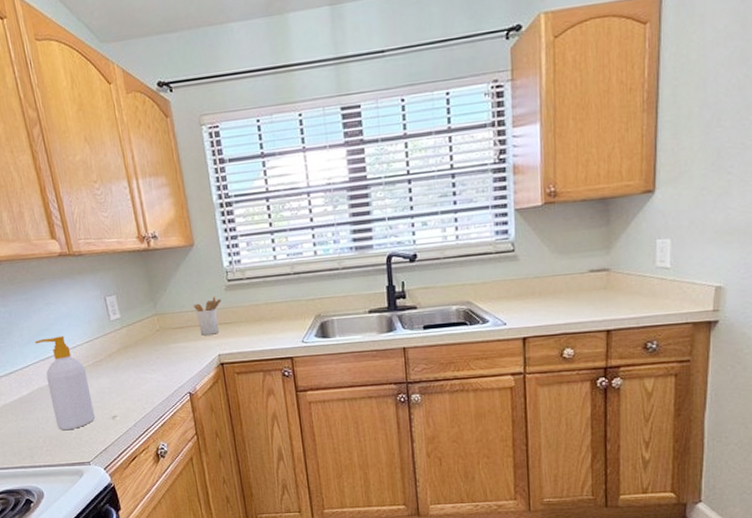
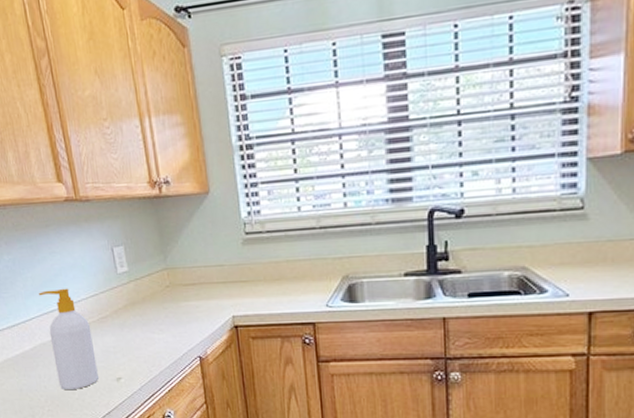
utensil holder: present [192,296,222,336] -> none [206,250,238,294]

